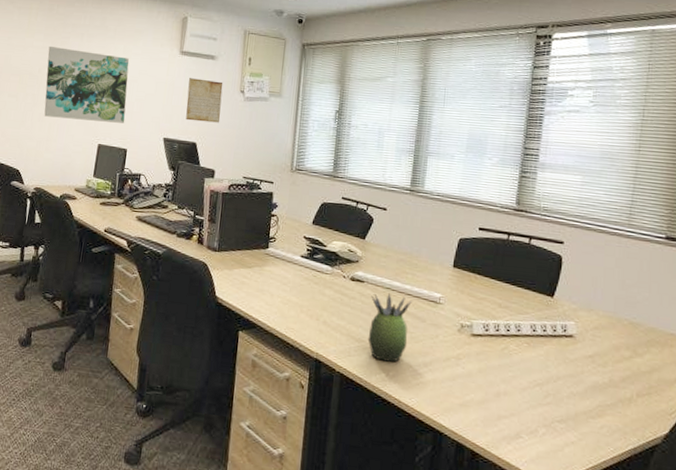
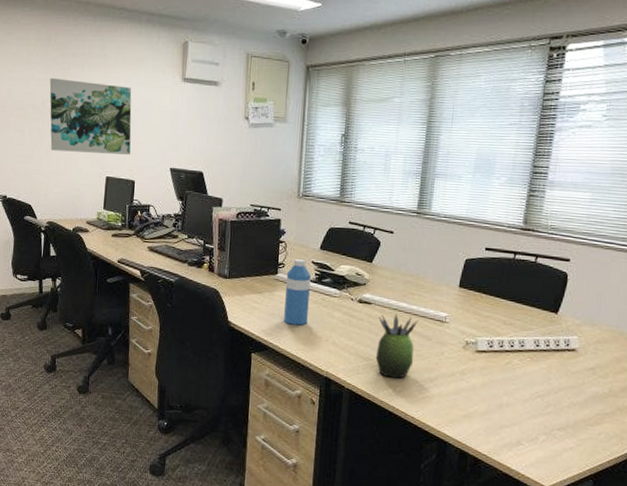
periodic table: present [186,78,223,123] -> none [191,106,227,151]
water bottle: none [273,233,302,303] -> present [284,258,311,326]

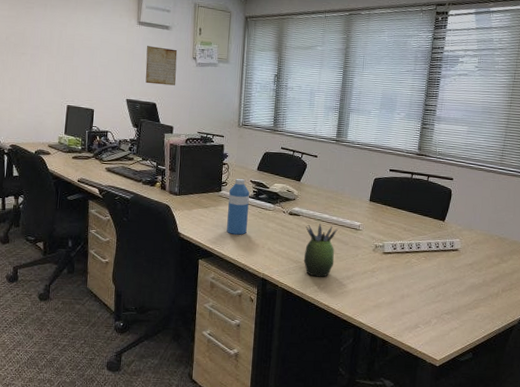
wall art: present [49,78,132,155] -> none [13,16,92,87]
periodic table: none [191,106,227,151] -> present [145,46,178,86]

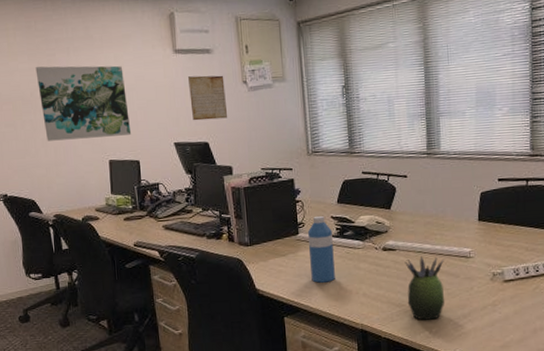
wall art: none [13,16,92,87] -> present [35,65,132,141]

